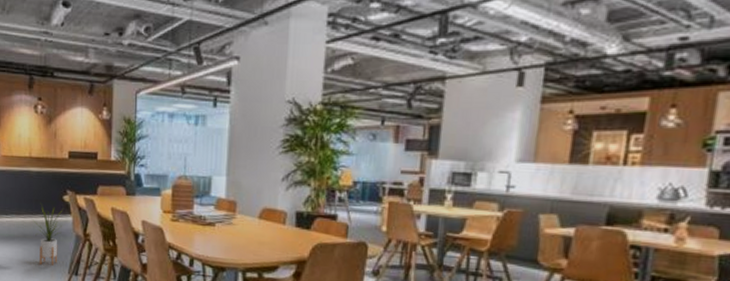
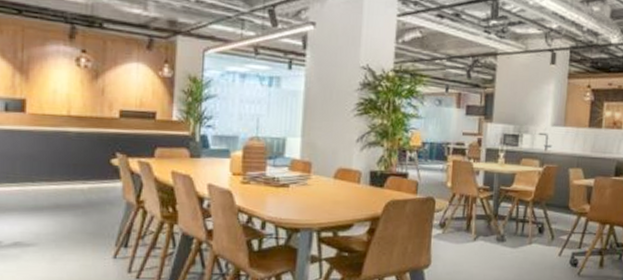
house plant: present [32,206,64,266] -> none [68,171,112,238]

